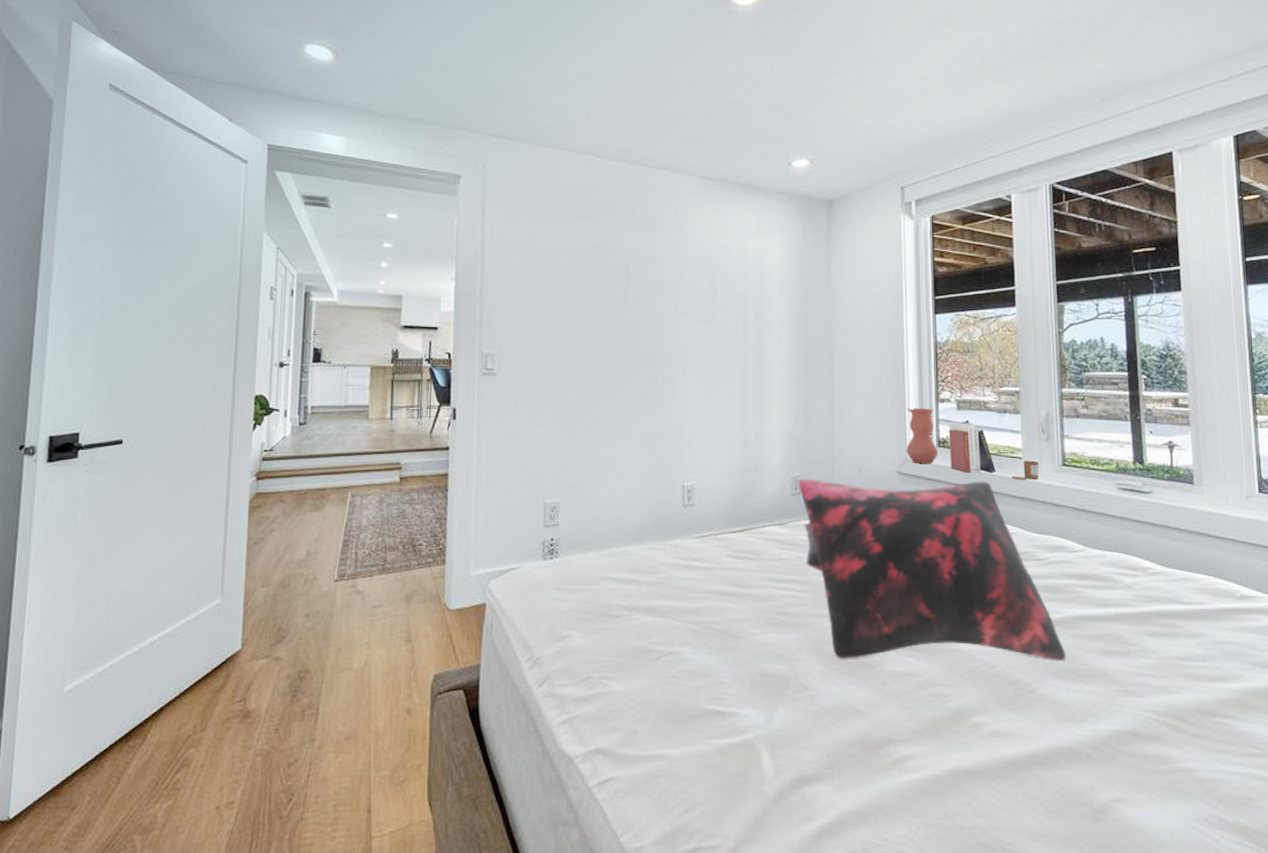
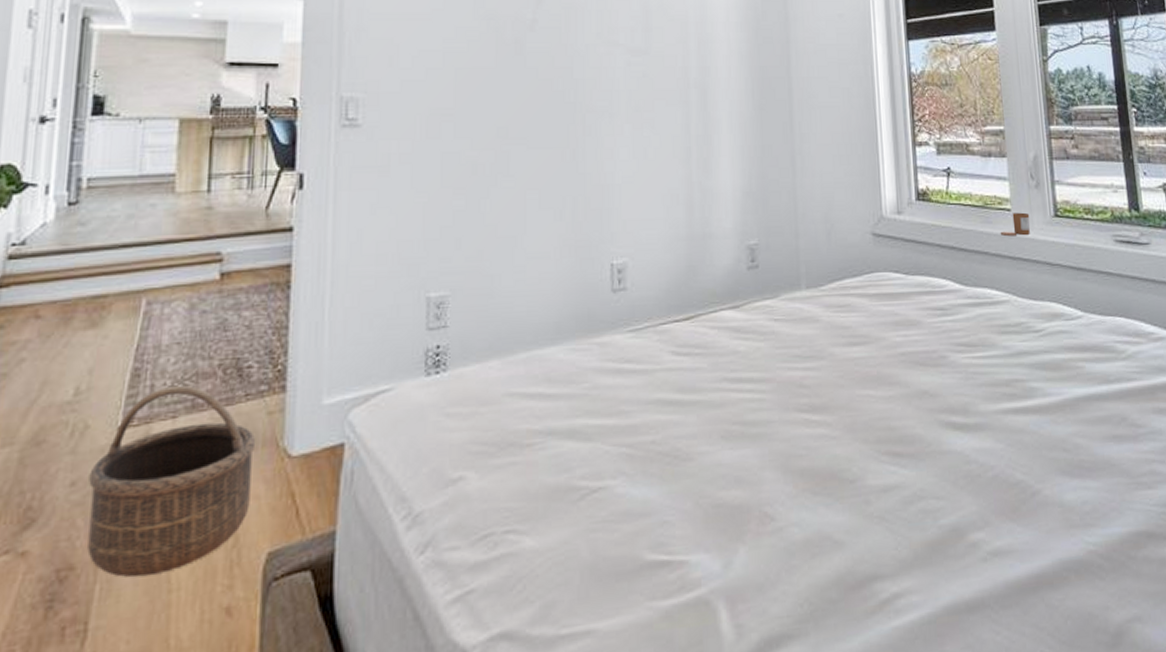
basket: none [317,554,426,682] -> present [87,385,256,578]
cushion: present [798,478,1066,660] -> none [755,240,1071,475]
vase: present [906,409,939,464] -> none [881,154,918,223]
books: present [948,422,996,474] -> none [928,169,983,232]

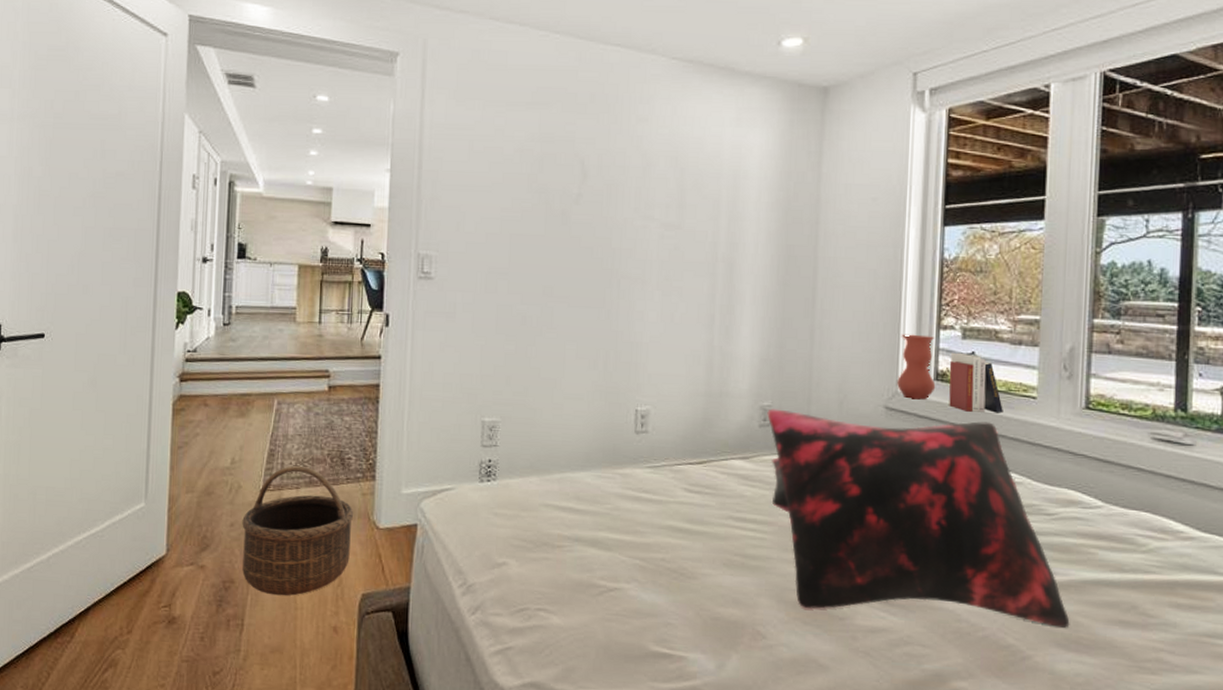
cushion: none [755,240,1071,475] -> present [767,408,1070,628]
vase: none [881,154,918,223] -> present [897,335,936,400]
books: none [928,169,983,232] -> present [949,352,1003,414]
candle: present [1000,212,1031,237] -> none [1021,401,1057,424]

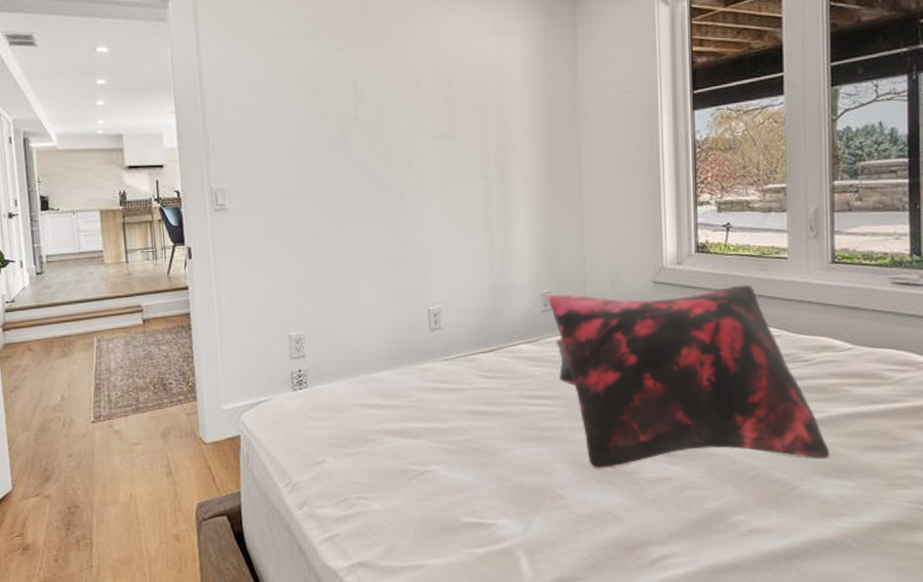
basket: present [242,465,354,596] -> none [79,395,182,514]
vase: present [897,335,936,400] -> none [662,213,697,272]
books: present [949,352,1003,414] -> none [708,225,759,279]

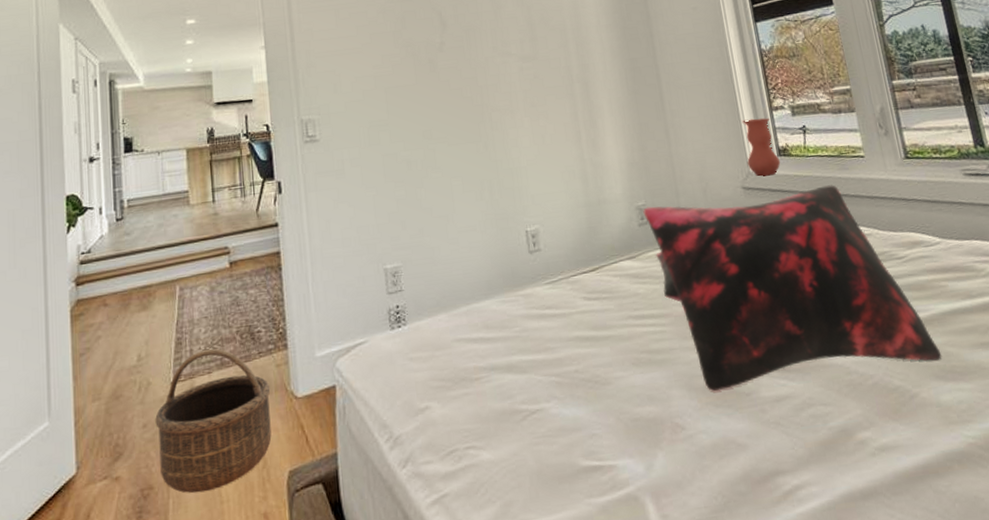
basket: none [79,395,182,514] -> present [155,348,272,493]
vase: none [662,213,697,272] -> present [743,118,781,177]

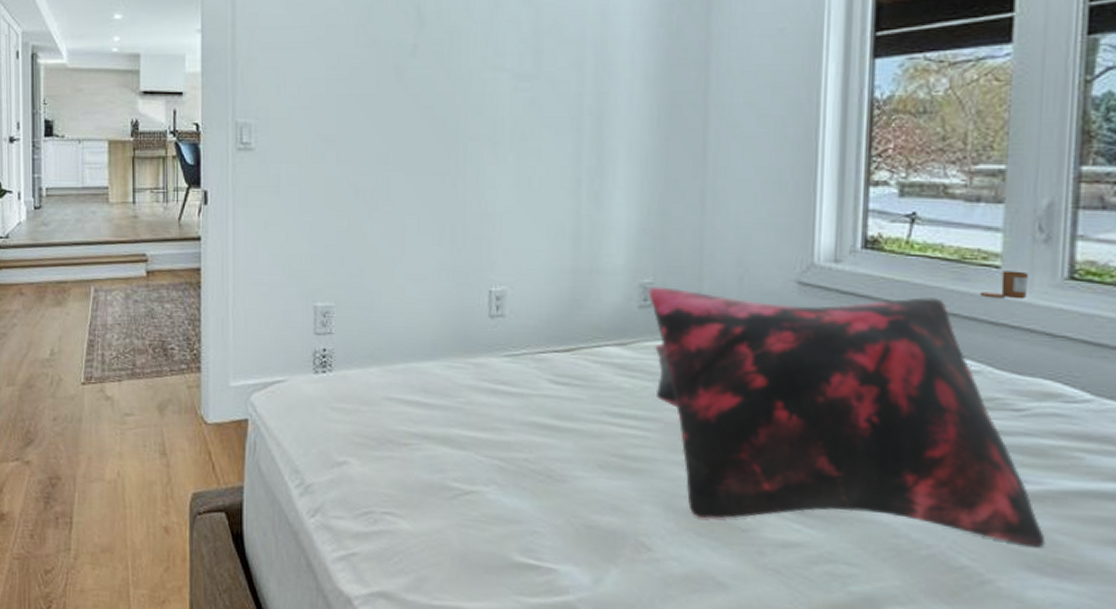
basket: present [155,348,272,493] -> none [65,356,180,494]
vase: present [743,118,781,177] -> none [813,194,864,272]
candle: none [856,157,884,180] -> present [979,270,1029,299]

